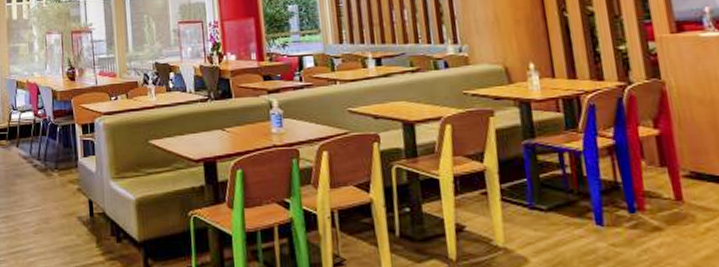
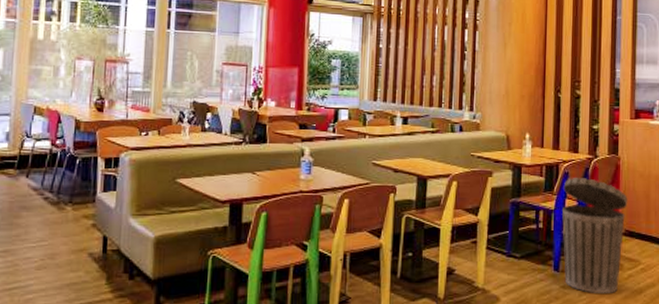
trash can: none [590,110,694,252] -> present [562,178,628,293]

